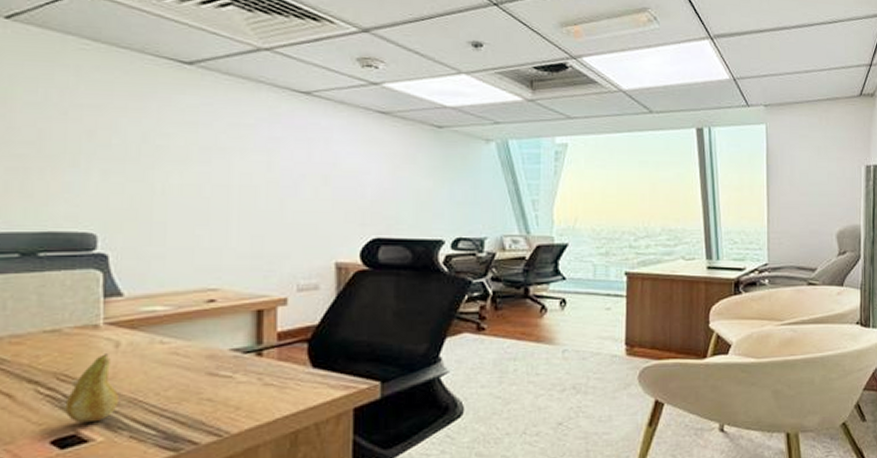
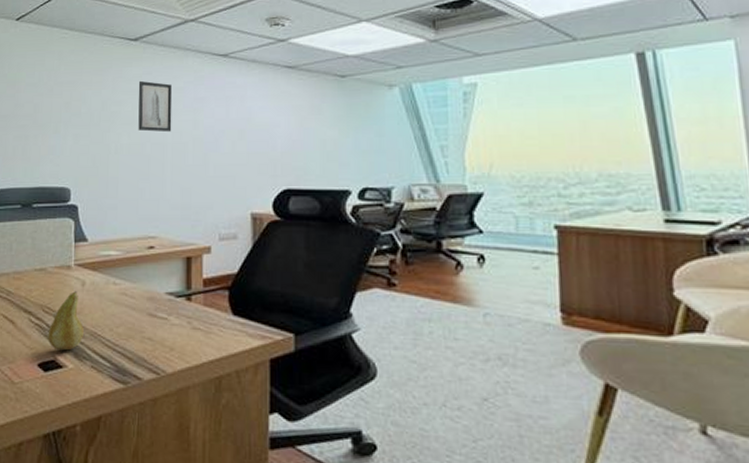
wall art: none [194,111,240,174] -> present [138,80,173,133]

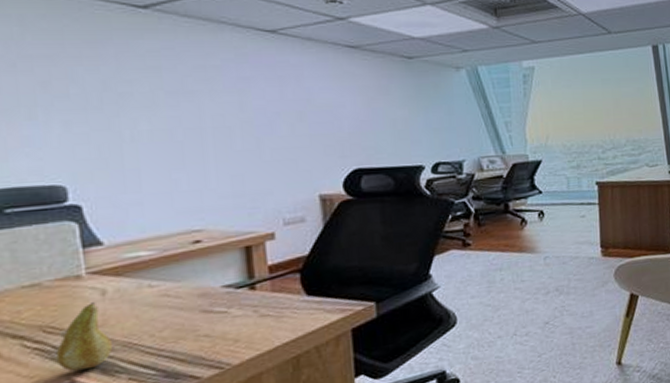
wall art: present [138,80,173,133] -> none [155,56,210,116]

